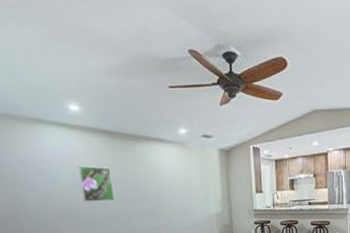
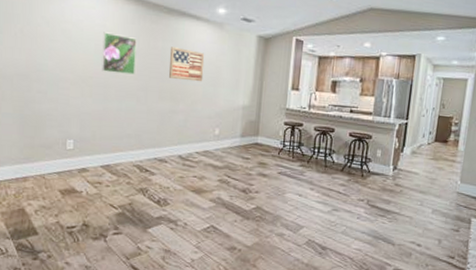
wall art: none [143,170,177,199] -> present [169,47,205,82]

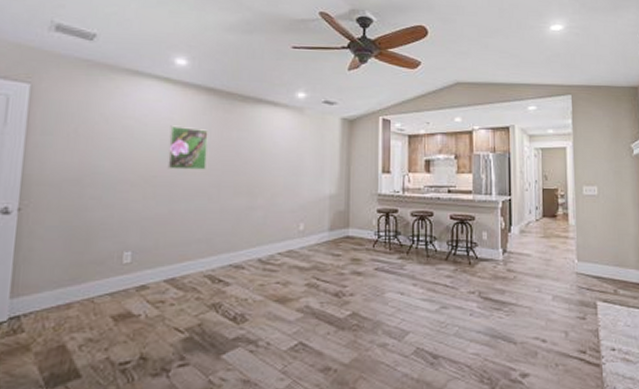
wall art: present [169,47,205,82] -> none [245,136,285,172]

